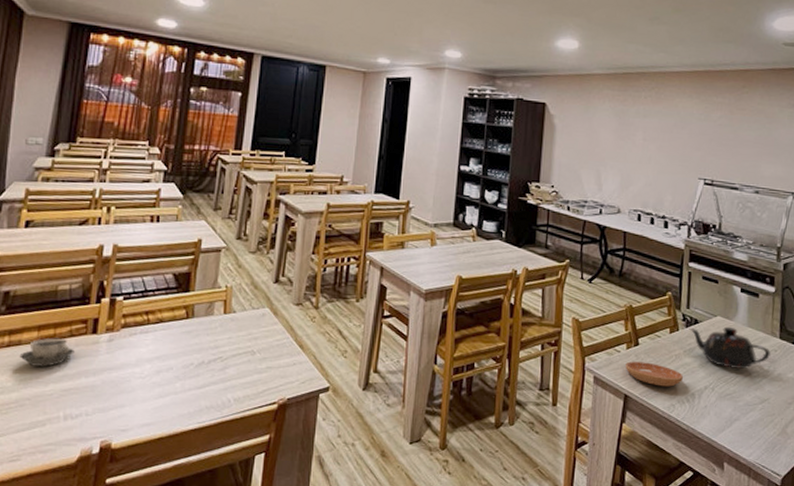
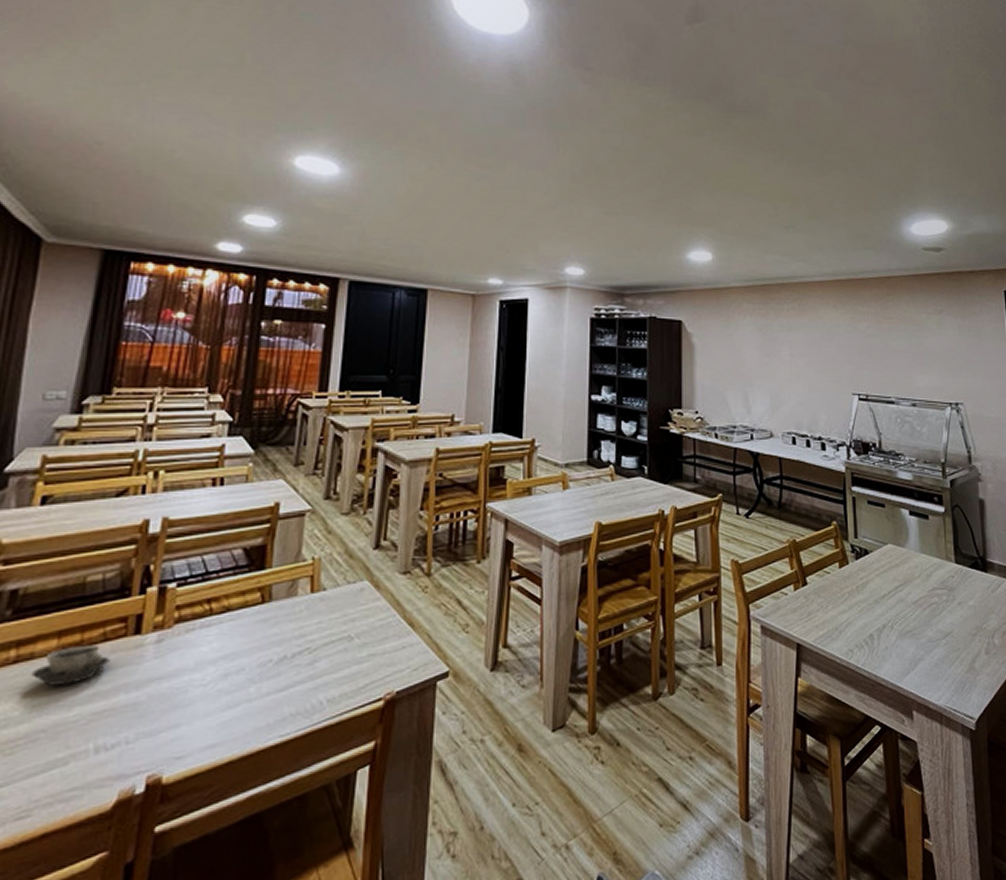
saucer: present [625,361,683,387] -> none [795,603,858,630]
teapot: present [689,326,771,370] -> none [859,554,948,602]

